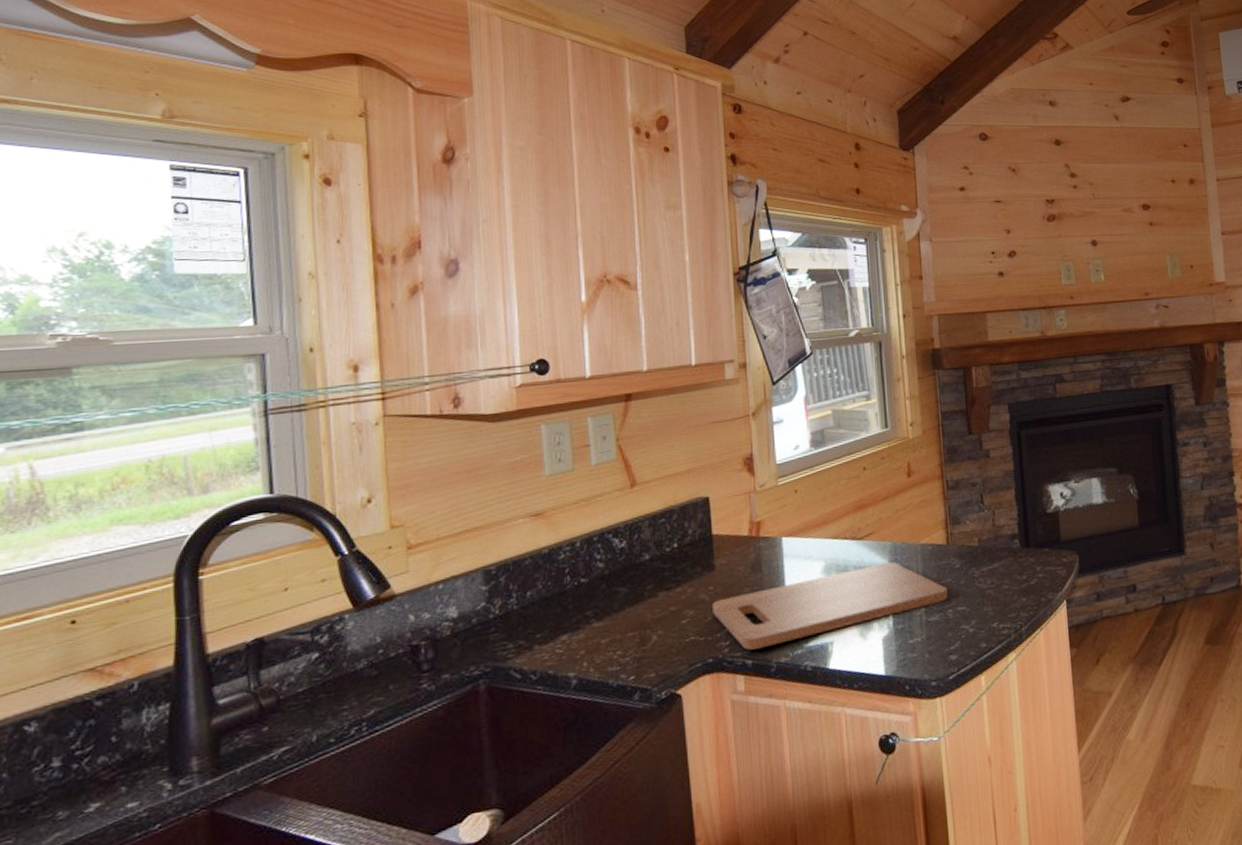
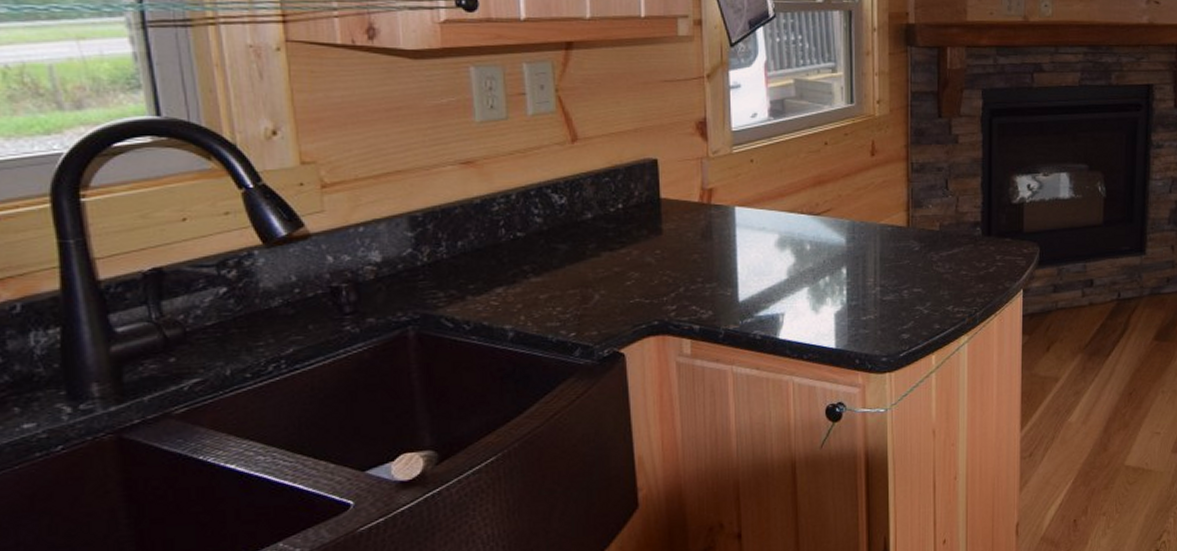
cutting board: present [712,562,948,650] -> none [659,239,904,315]

